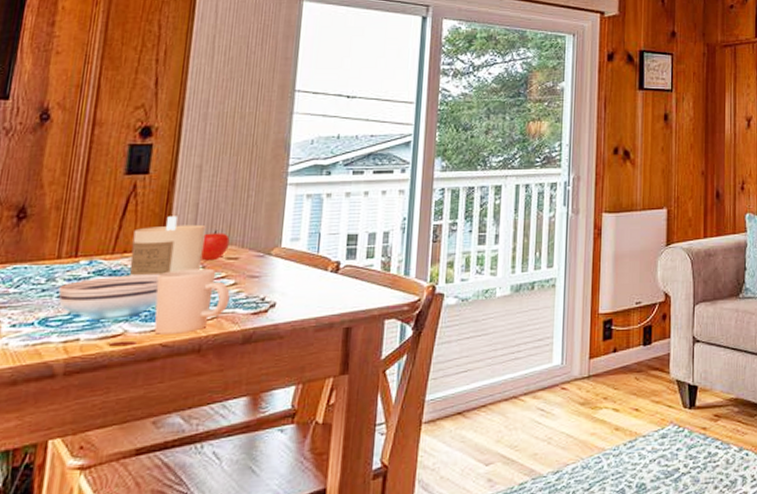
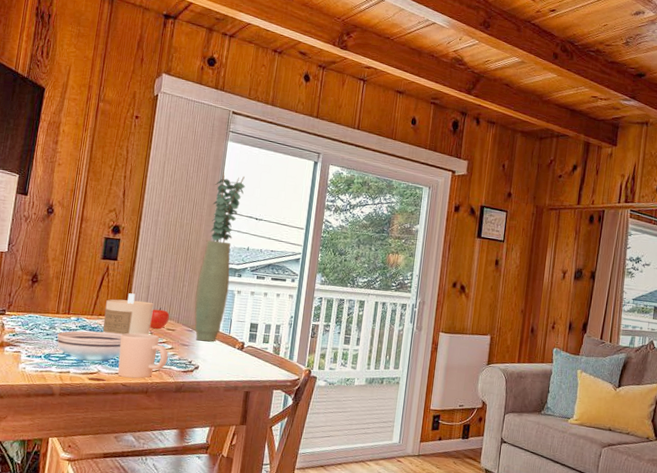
vase: none [265,41,331,268] -> present [194,172,246,342]

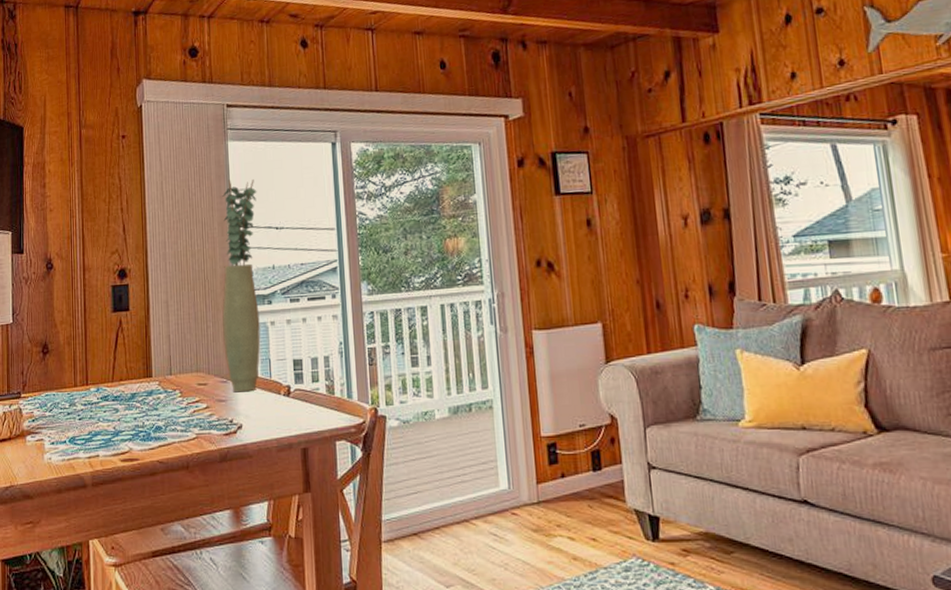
bowl: present [56,331,123,362] -> none [79,399,151,440]
candle: present [103,293,154,335] -> none [125,347,180,401]
mug: present [117,333,169,379] -> none [147,393,205,454]
fruit: present [150,307,170,330] -> none [177,359,198,387]

